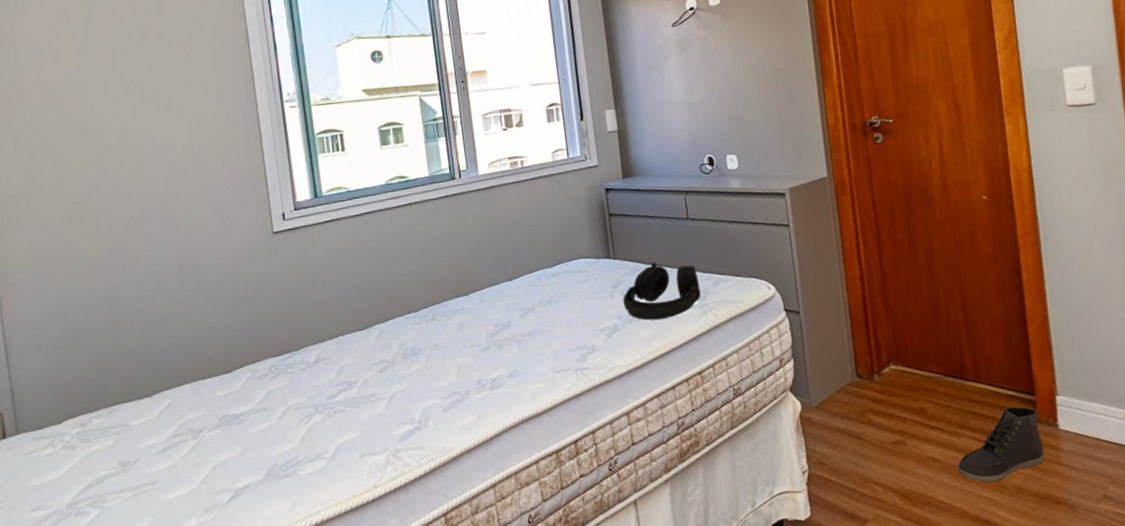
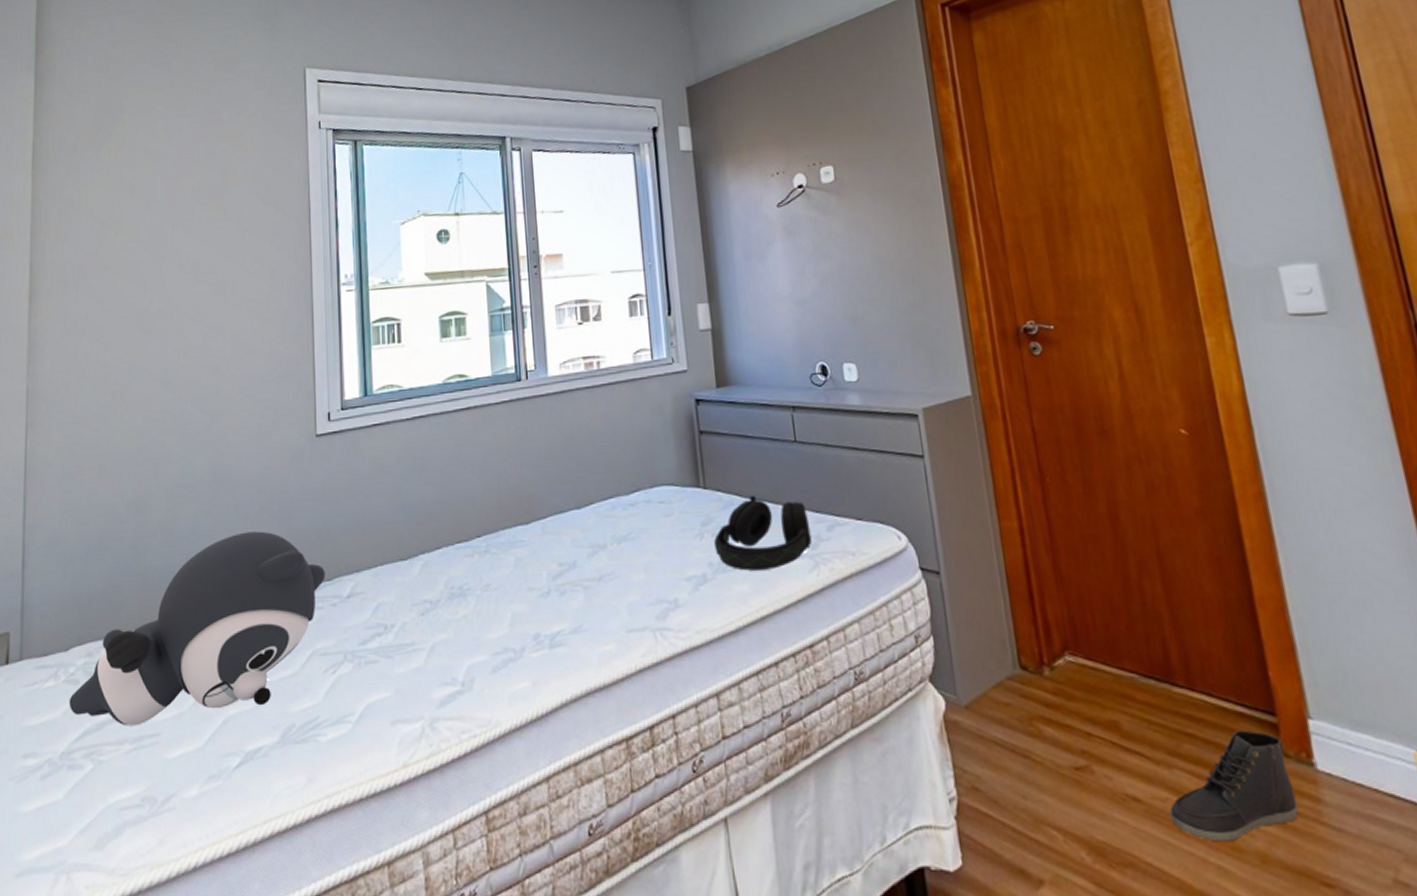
stuffed animal: none [68,314,293,479] -> present [69,531,325,726]

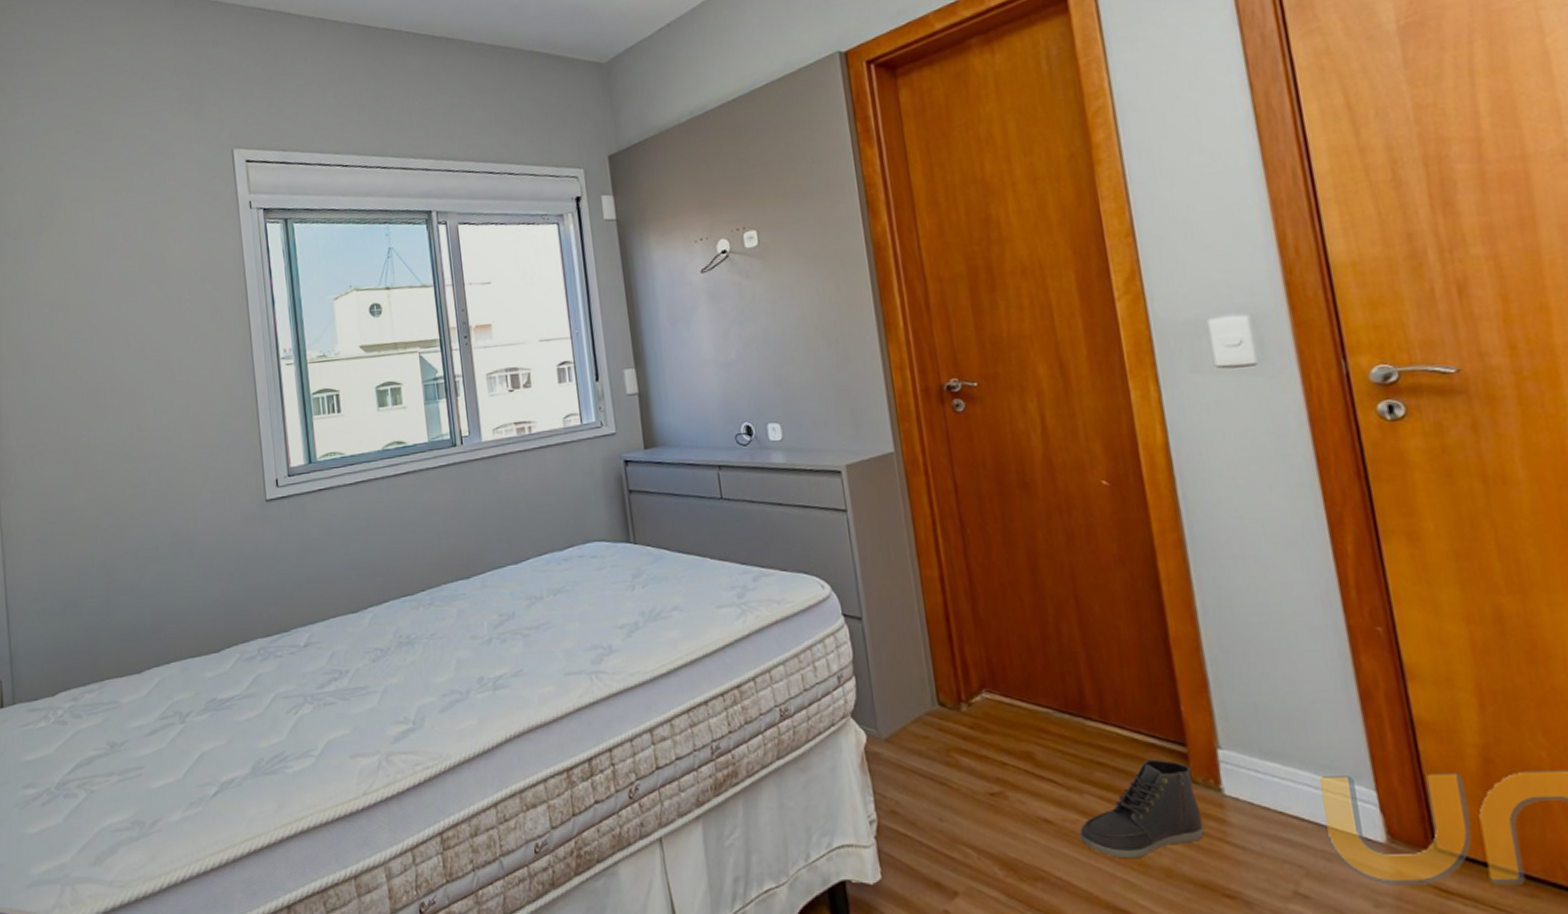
stuffed animal: present [69,531,325,726] -> none [60,588,283,761]
headphones: present [714,494,812,571] -> none [645,548,739,619]

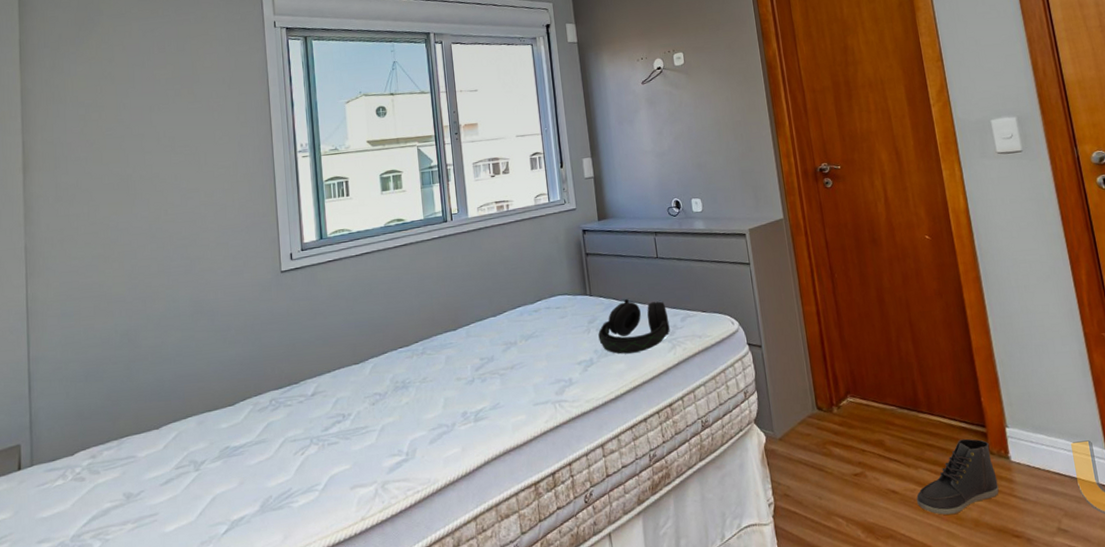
headphones: none [645,548,739,619] -> present [598,298,670,354]

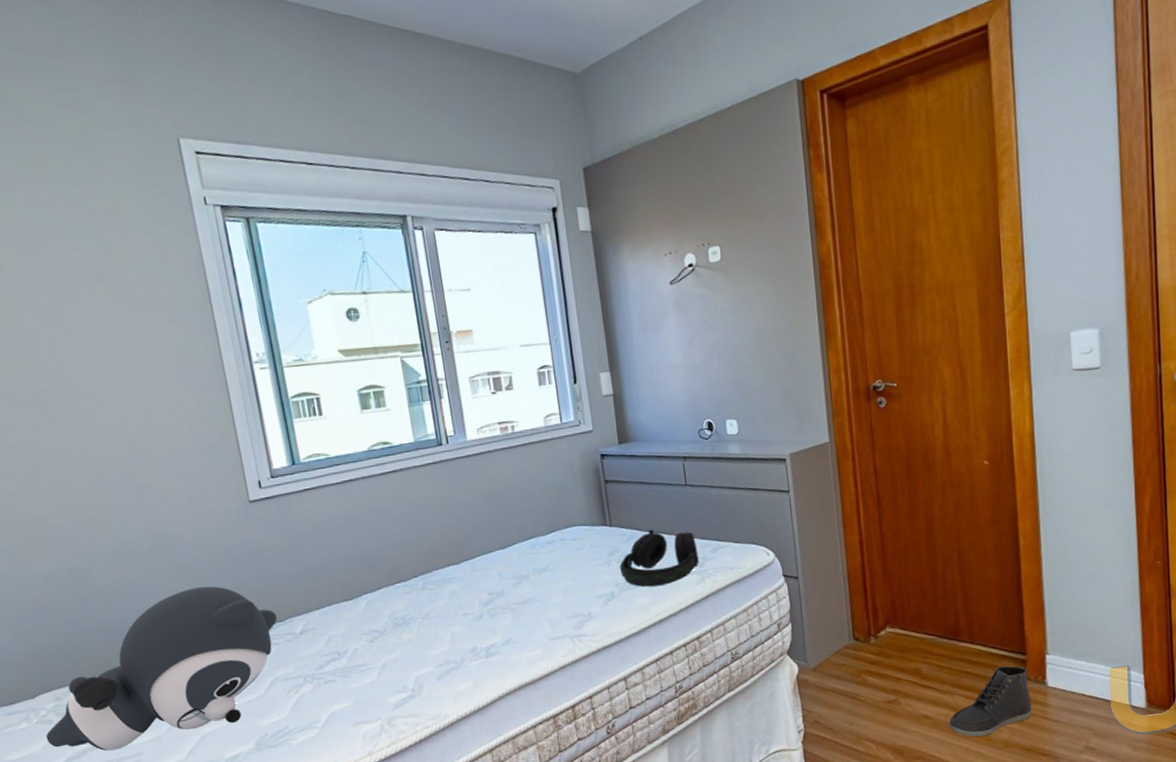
stuffed animal: none [76,349,293,510] -> present [45,586,277,751]

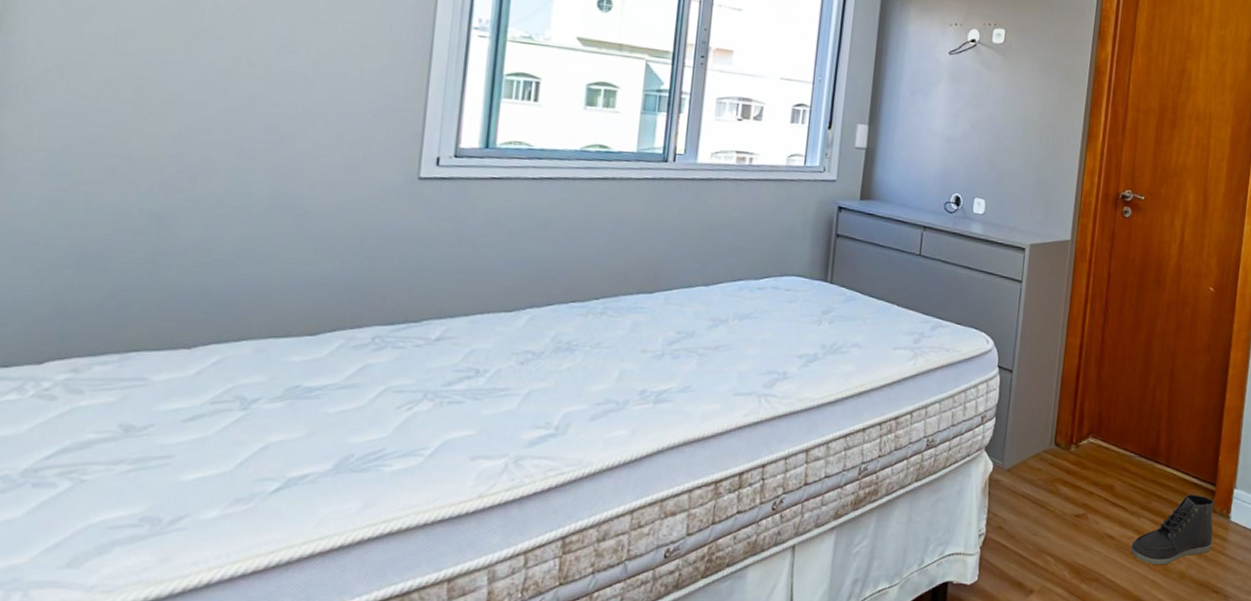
stuffed animal: present [45,586,277,751] -> none [39,263,412,447]
headphones: present [620,528,700,587] -> none [829,293,917,356]

